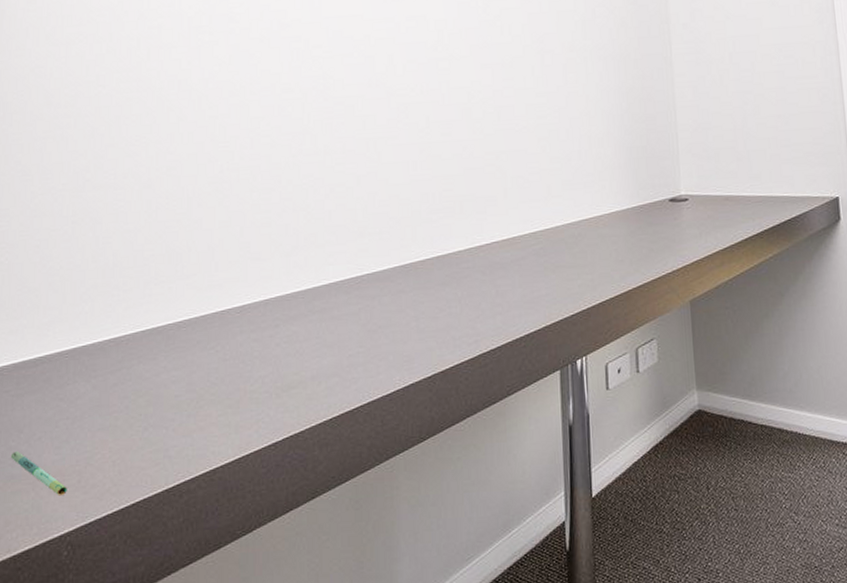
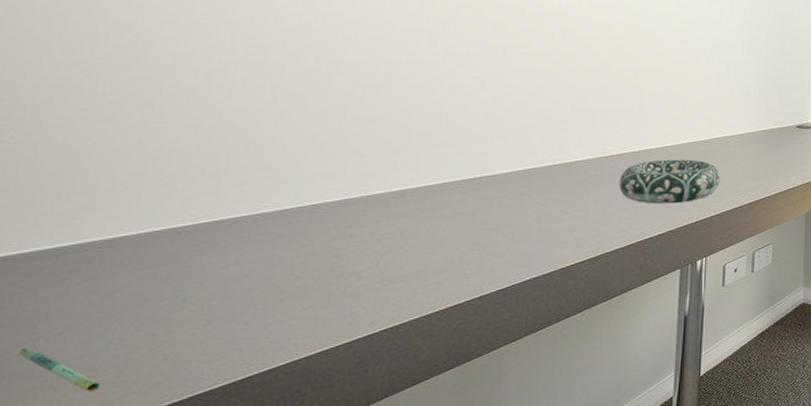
decorative bowl: none [490,245,593,297] -> present [619,159,720,204]

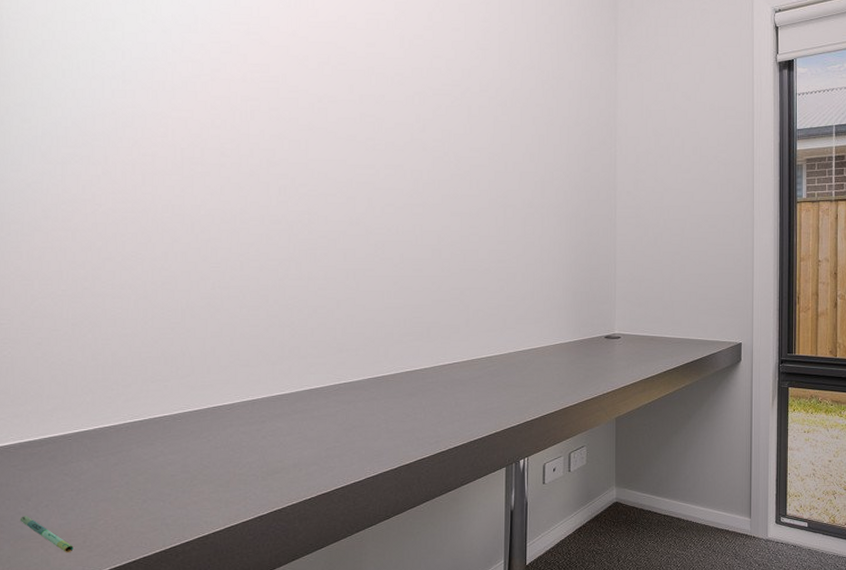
decorative bowl: present [619,159,720,204] -> none [451,368,537,408]

